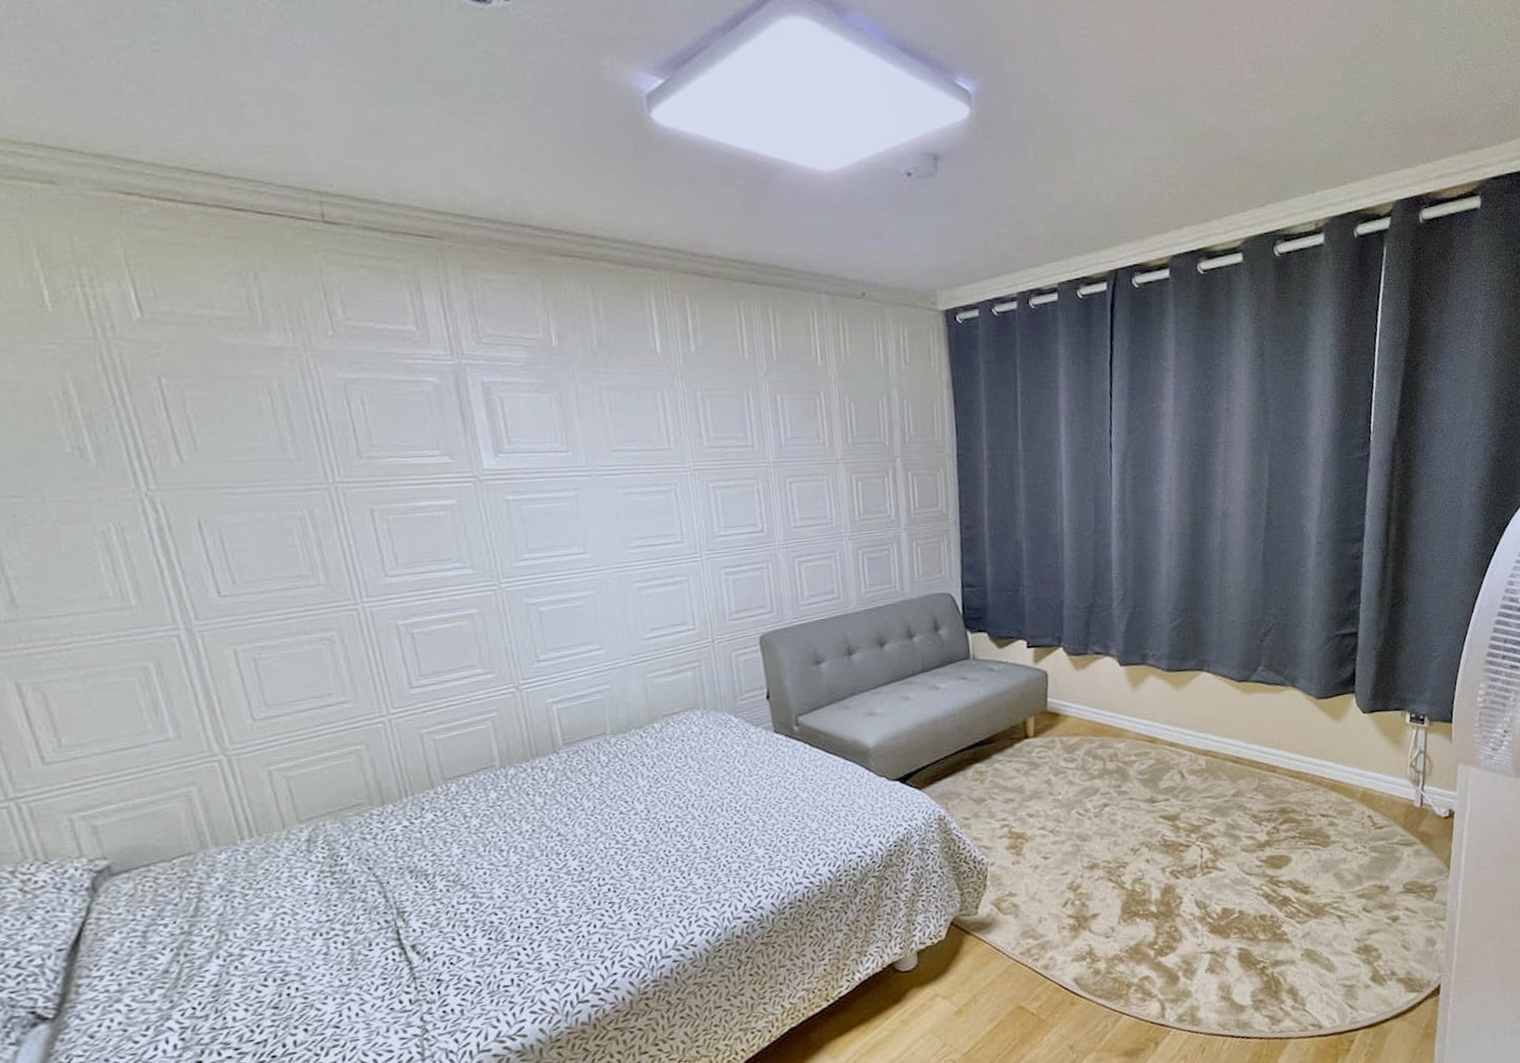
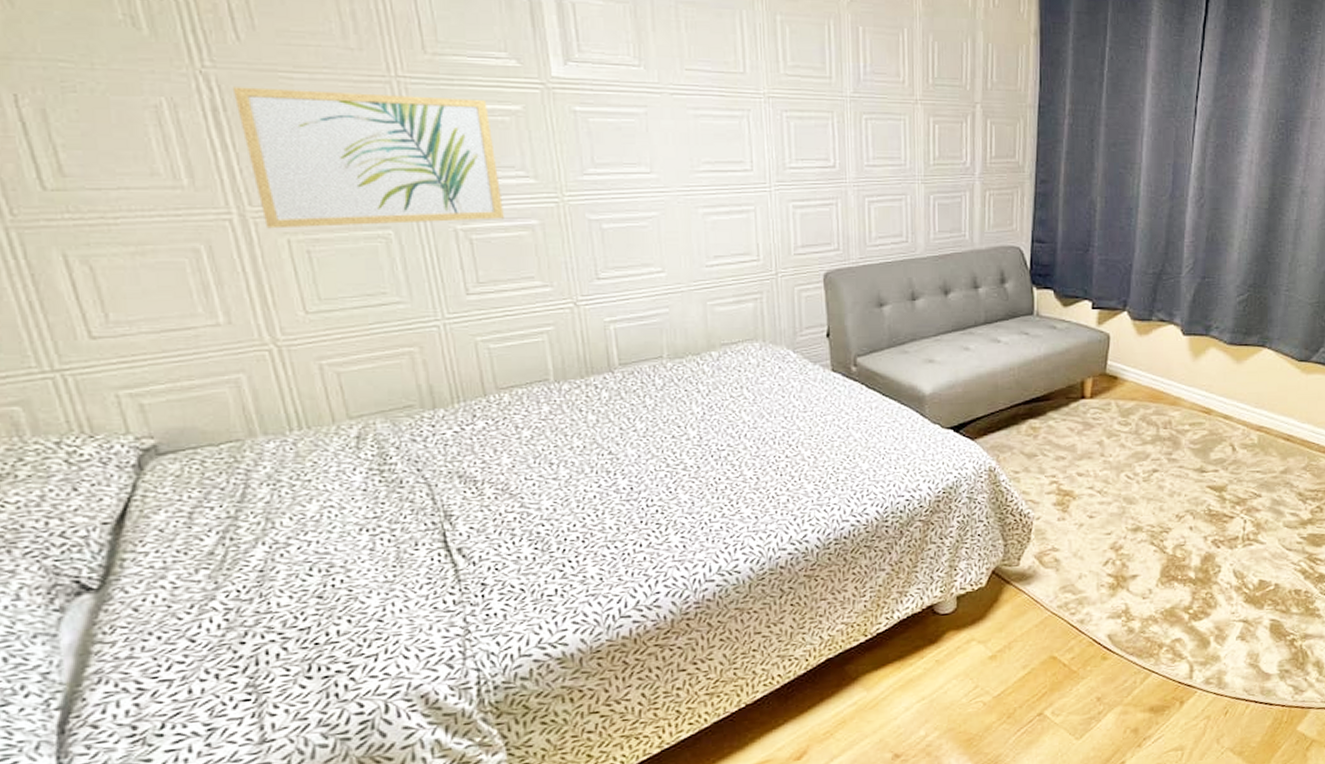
wall art: none [176,497,443,641] -> present [232,87,504,229]

